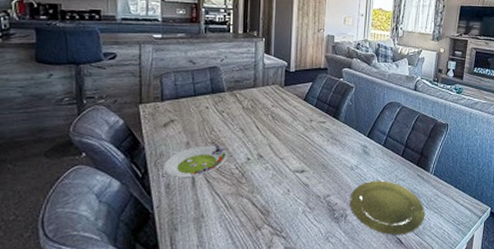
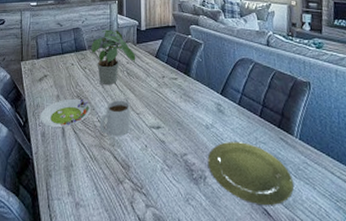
potted plant: none [231,70,283,129] -> present [91,29,136,84]
mug: none [237,145,273,182] -> present [99,100,130,136]

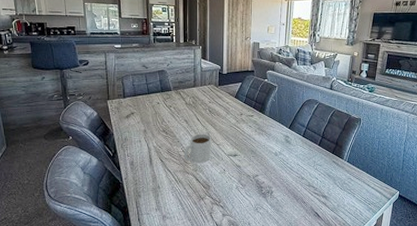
salad plate: present [40,98,91,127] -> none [128,133,176,157]
potted plant: present [91,29,136,84] -> none [176,73,218,121]
plate: present [207,142,294,205] -> none [274,165,339,209]

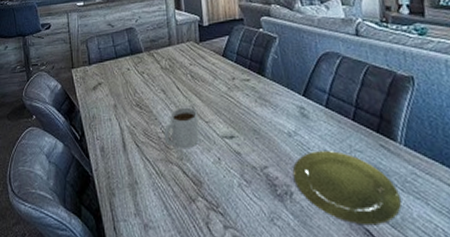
plate: none [274,165,339,209] -> present [292,151,401,224]

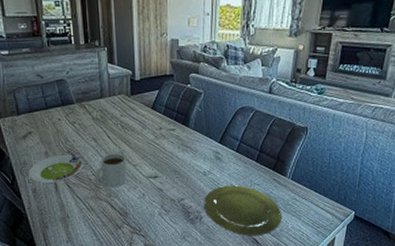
salad plate: none [97,107,153,140] -> present [28,154,84,183]

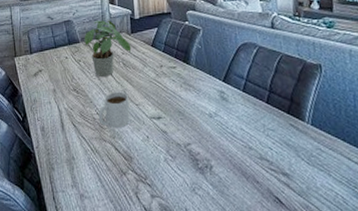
salad plate: present [28,154,84,183] -> none [38,92,89,121]
potted plant: none [79,80,131,139] -> present [84,20,131,77]
plate: present [204,185,281,236] -> none [212,130,307,193]

